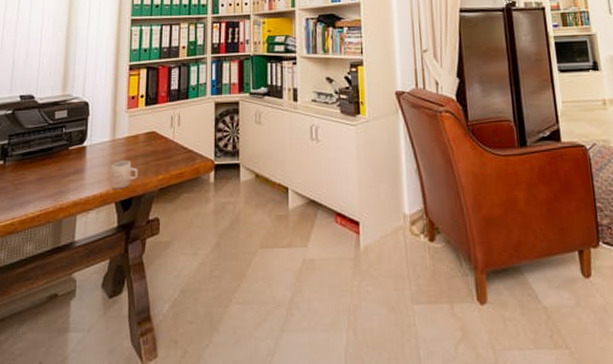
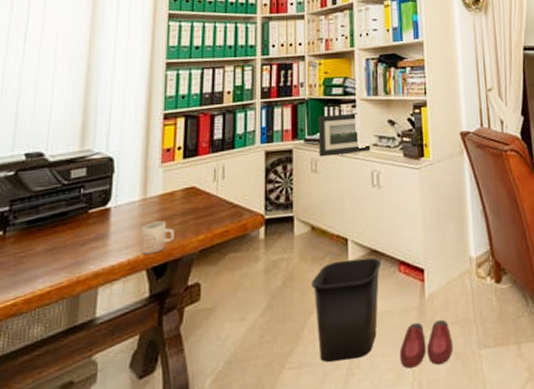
waste bin: none [255,206,319,301] -> present [311,257,381,362]
picture frame: none [262,70,310,110] -> present [318,113,371,157]
slippers: none [335,272,386,315] -> present [399,320,452,368]

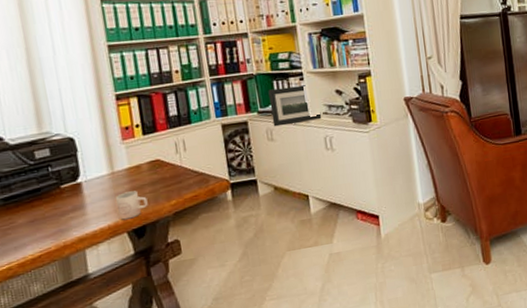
waste bin: present [311,257,381,362] -> none [280,209,342,293]
slippers: present [399,320,452,368] -> none [362,254,407,292]

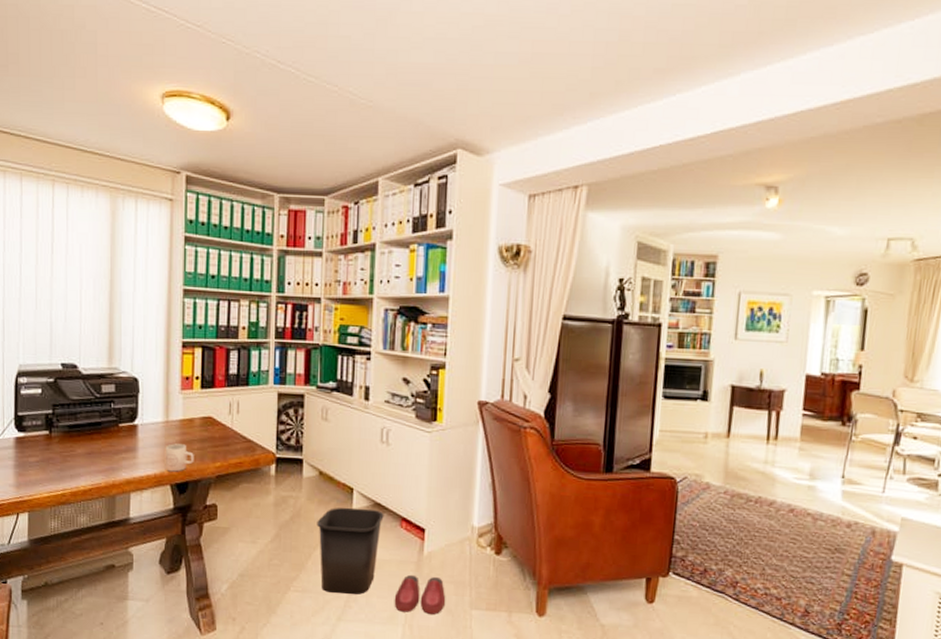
picture frame: present [268,85,322,127] -> none [330,364,383,407]
waste bin: none [280,209,342,293] -> present [317,507,384,595]
slippers: none [362,254,407,292] -> present [394,574,445,614]

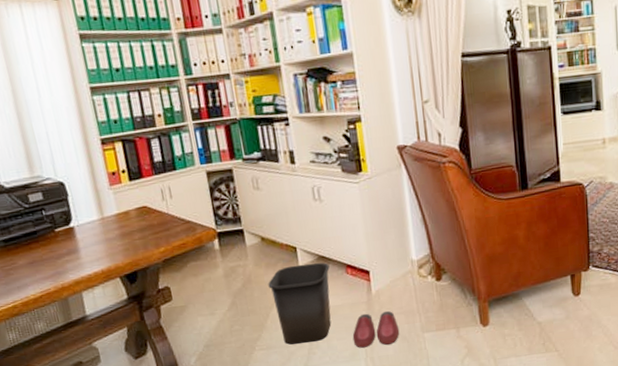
mug: present [165,444,194,472] -> none [106,236,138,265]

